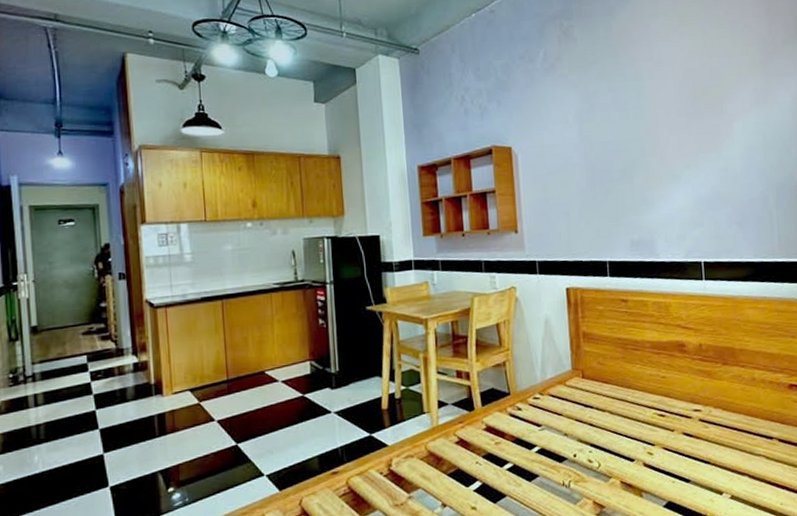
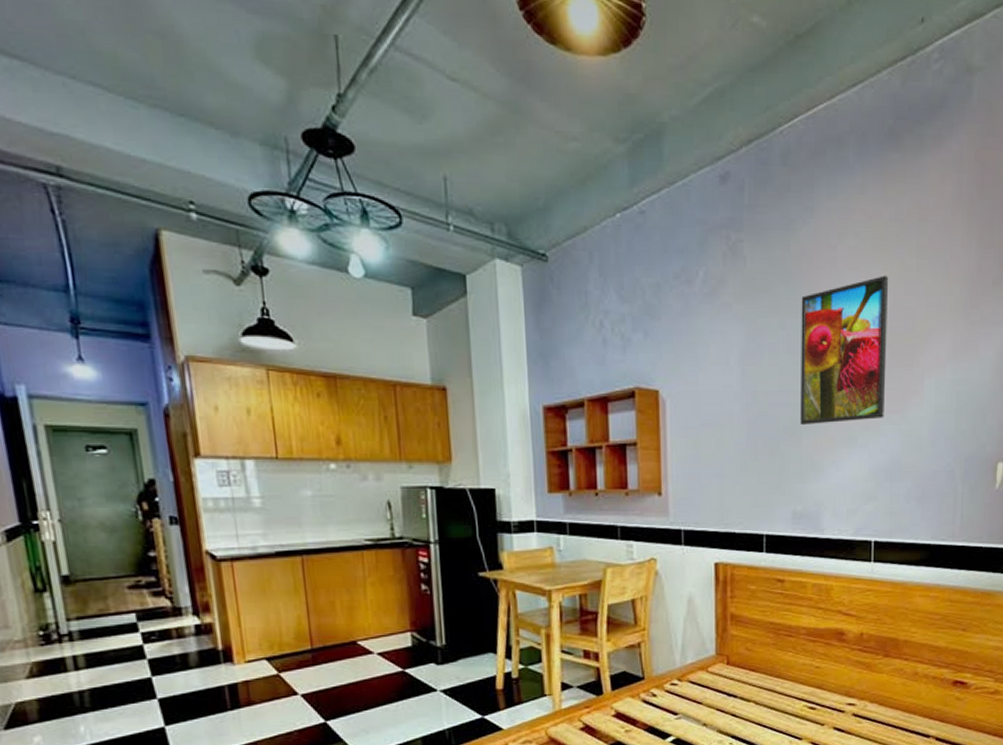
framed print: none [624,44,702,167] -> present [800,275,889,424]

